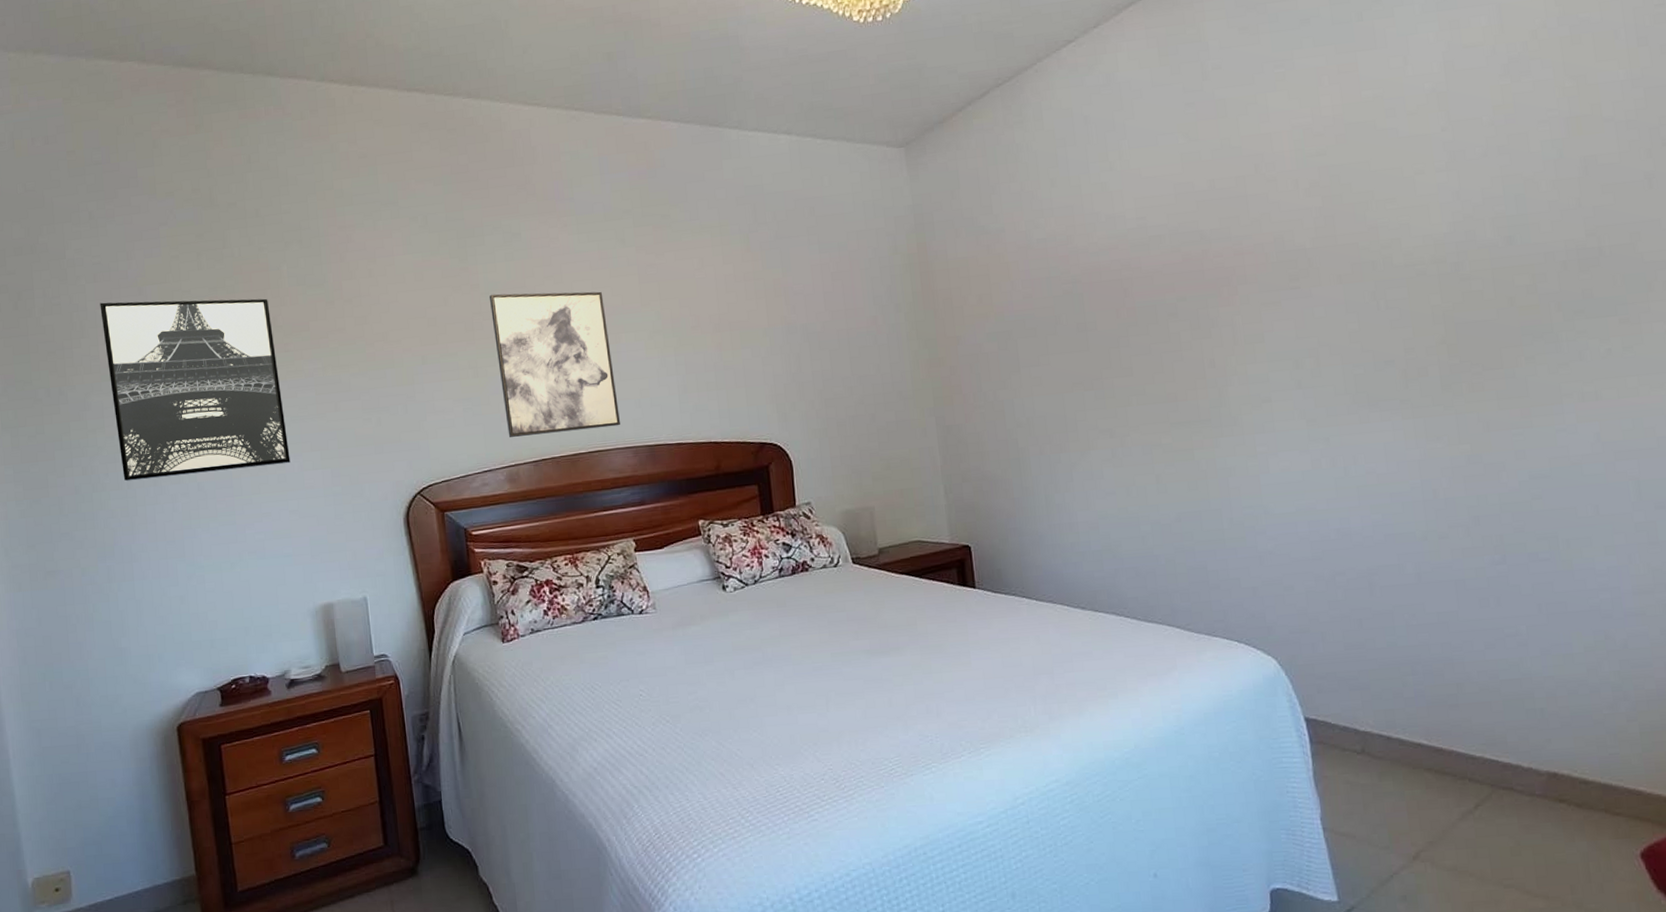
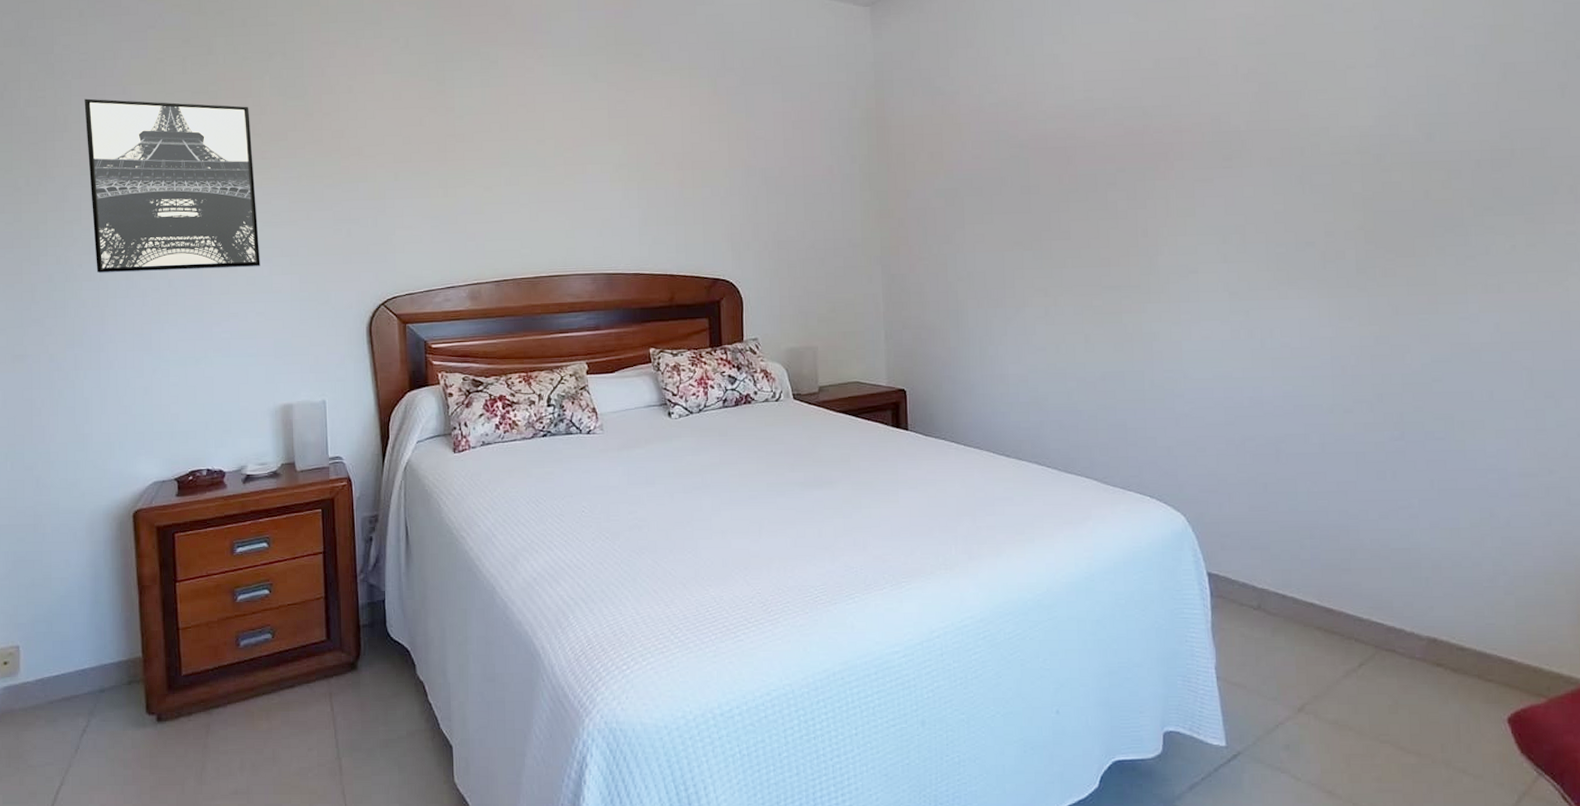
wall art: present [490,291,620,437] -> none [464,118,581,257]

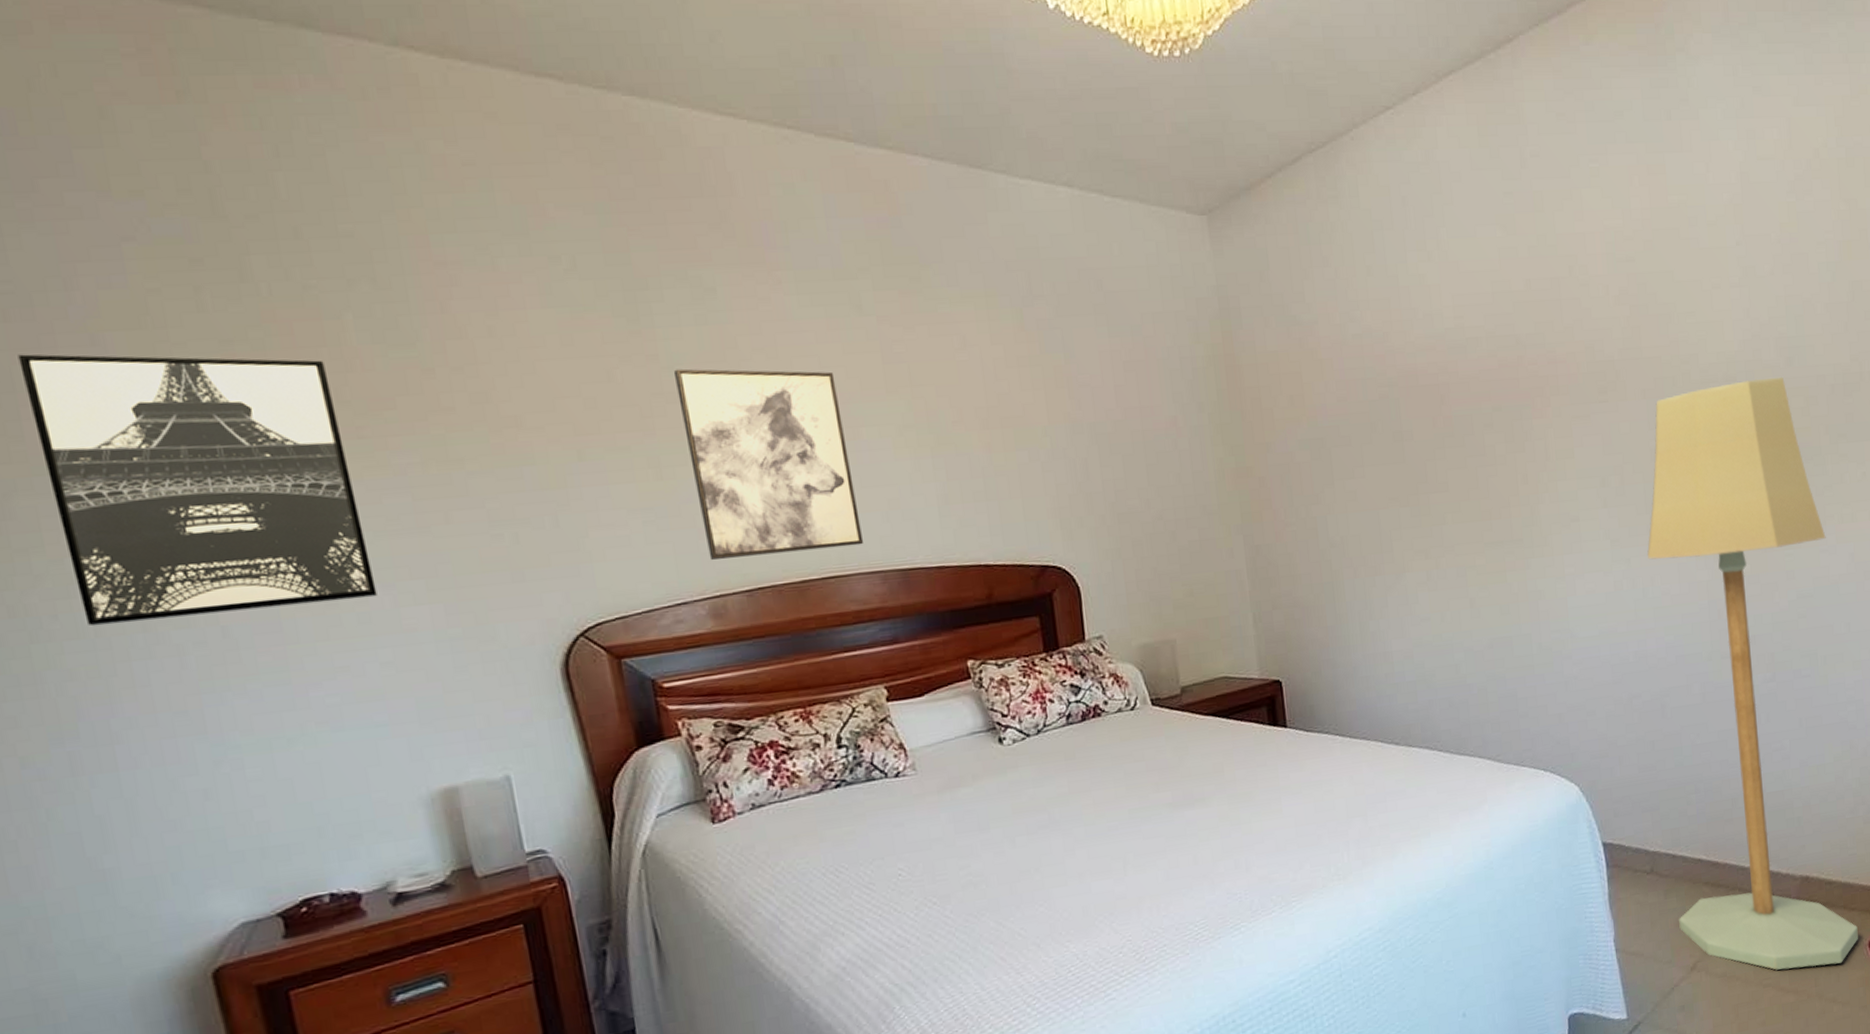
wall art: none [464,118,581,257] -> present [674,368,863,560]
floor lamp: none [1267,151,1495,734] -> present [1647,376,1858,970]

